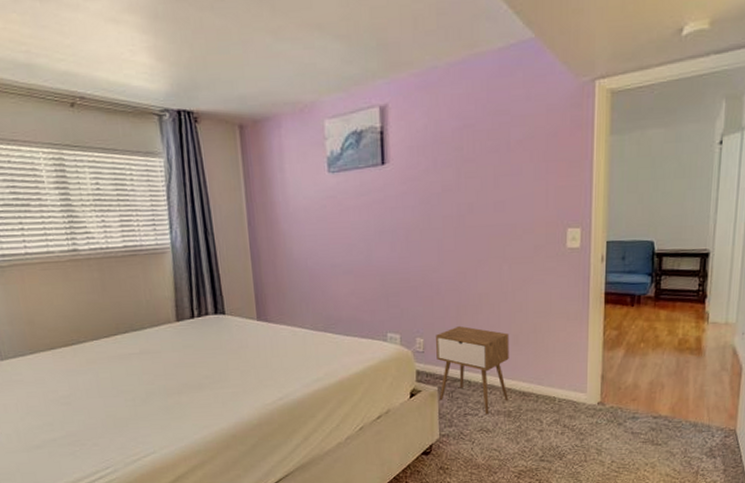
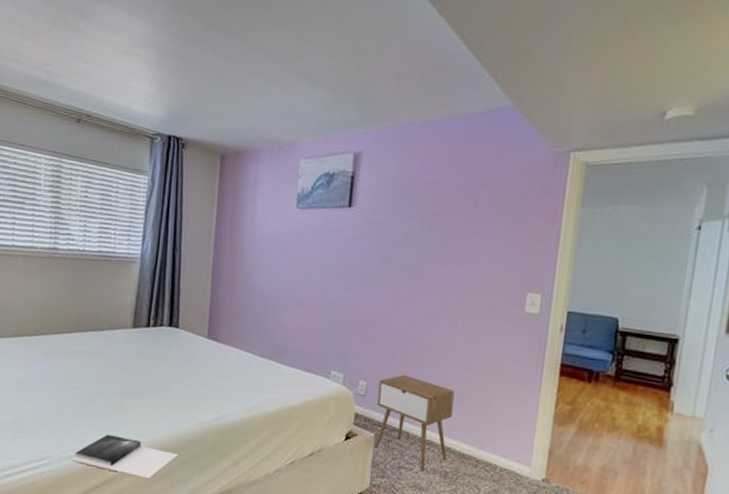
book: none [137,432,248,470] -> present [71,434,179,480]

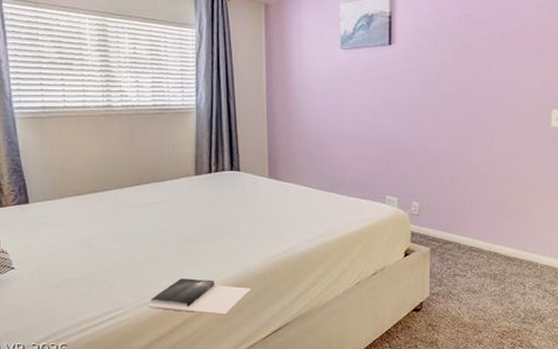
nightstand: present [375,375,455,472] -> none [430,193,497,277]

